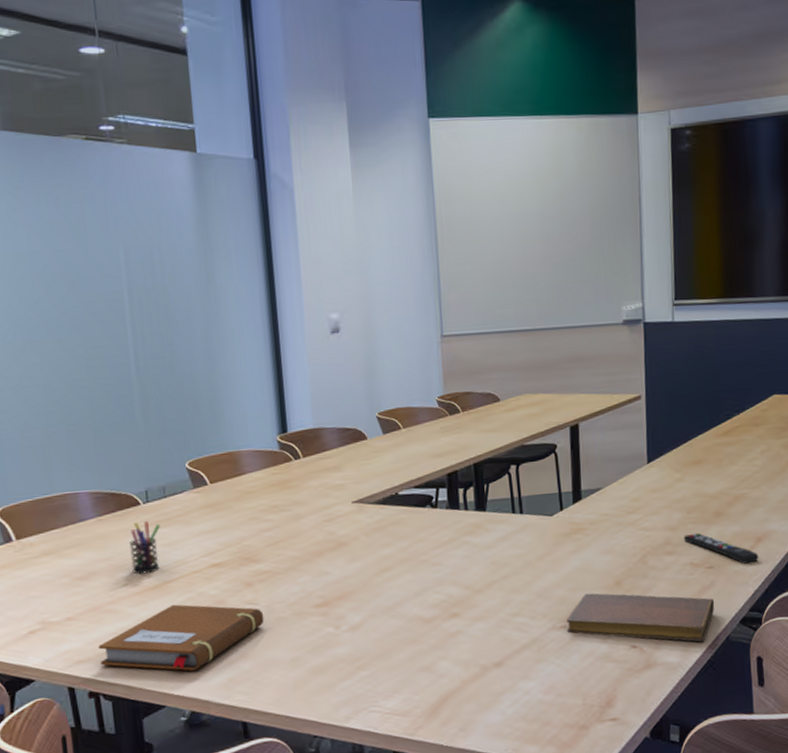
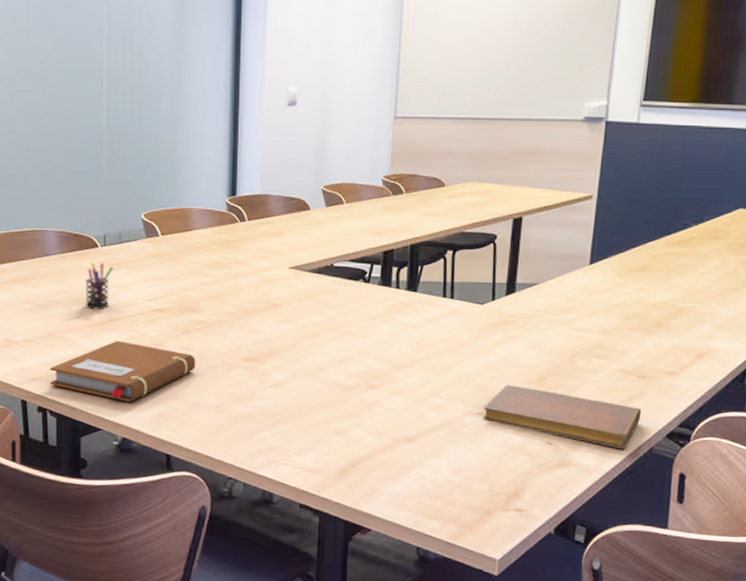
remote control: present [683,532,759,564] -> none [617,340,697,379]

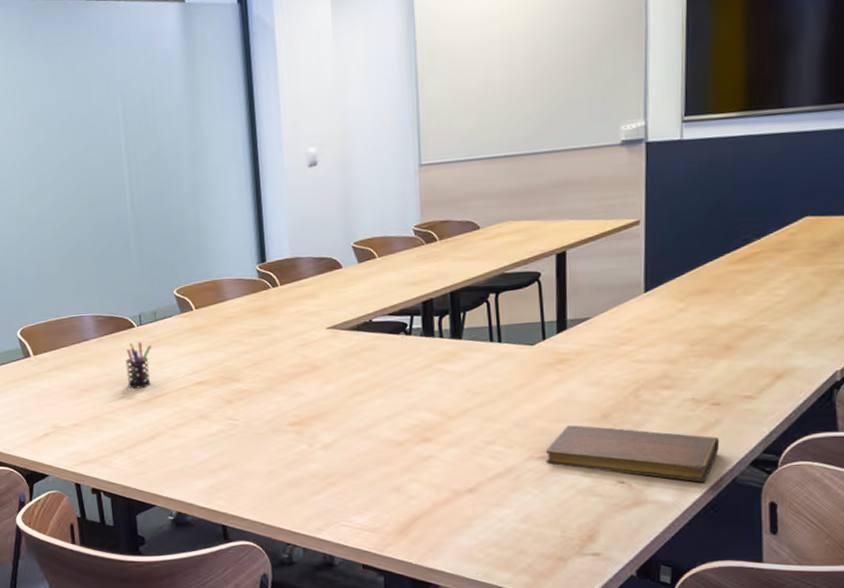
notebook: present [50,340,196,402] -> none [99,416,243,476]

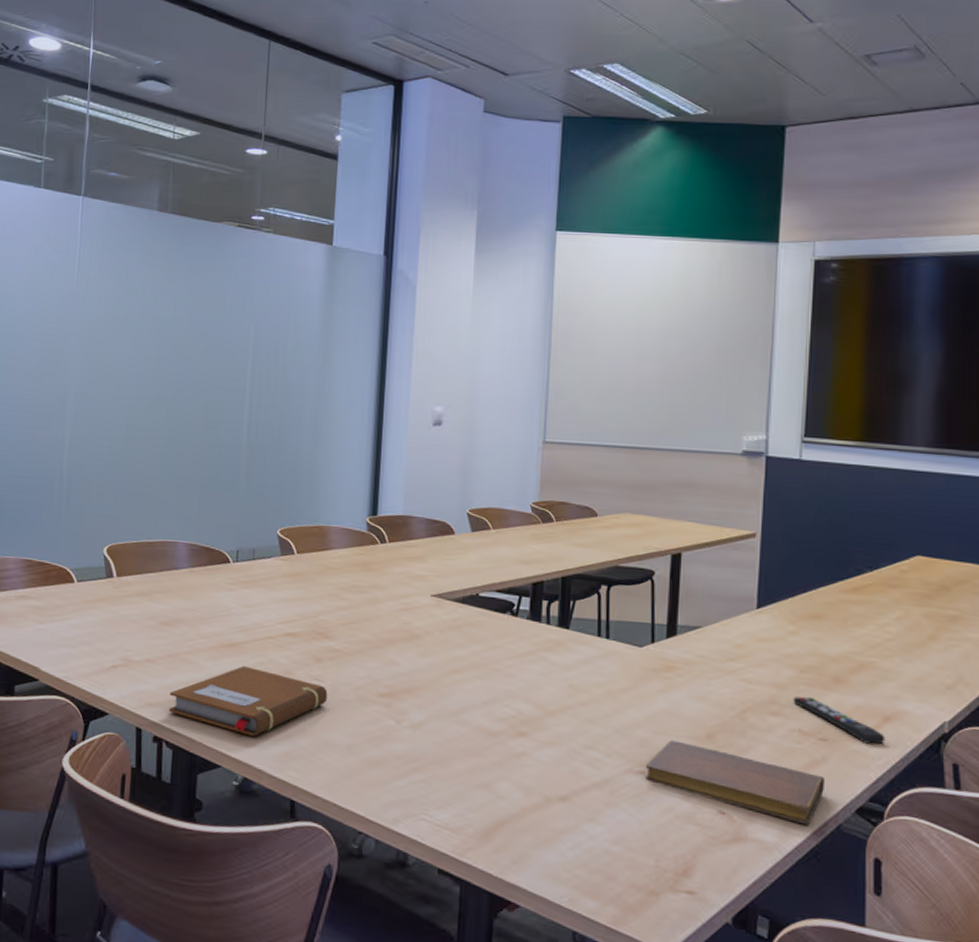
notebook: none [99,416,243,476] -> present [168,665,328,736]
pen holder: present [125,341,152,389] -> none [212,579,246,631]
remote control: none [685,366,778,402] -> present [793,696,885,745]

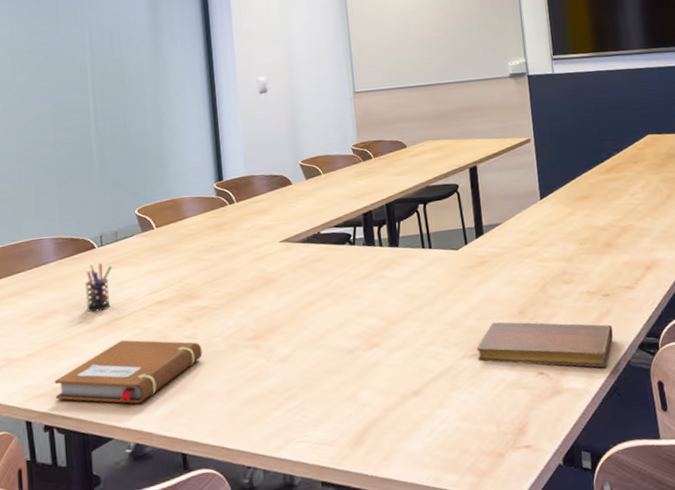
pen holder: none [212,579,246,631] -> present [85,262,113,313]
remote control: present [793,696,885,745] -> none [578,262,650,291]

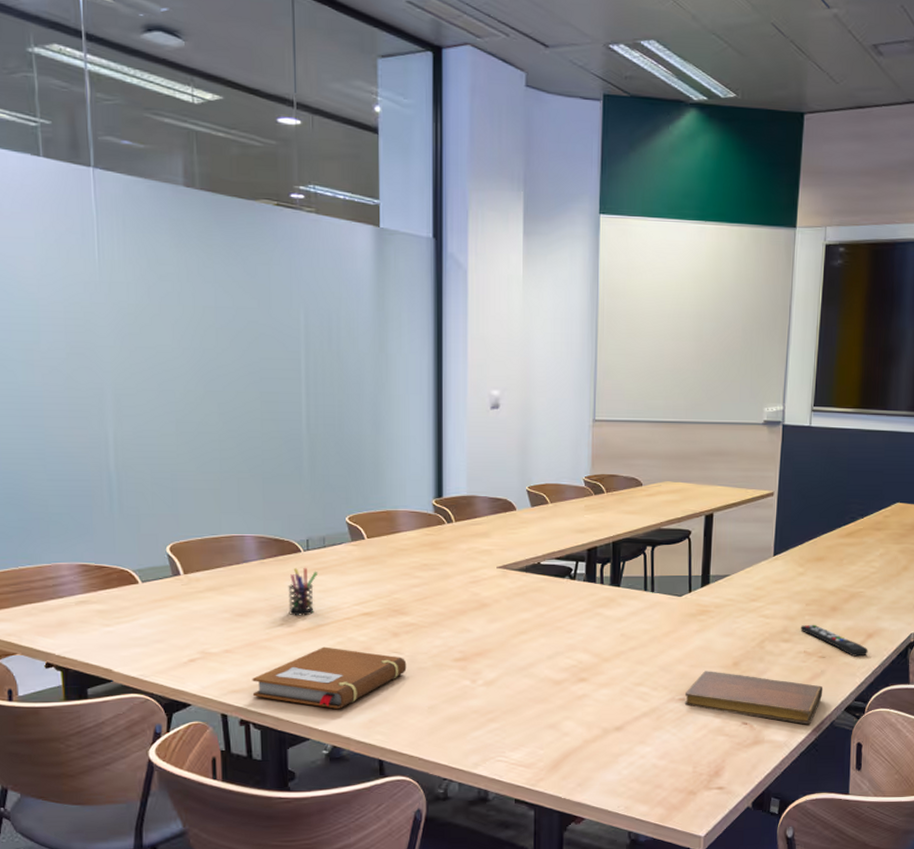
remote control: none [578,262,650,291] -> present [800,624,868,657]

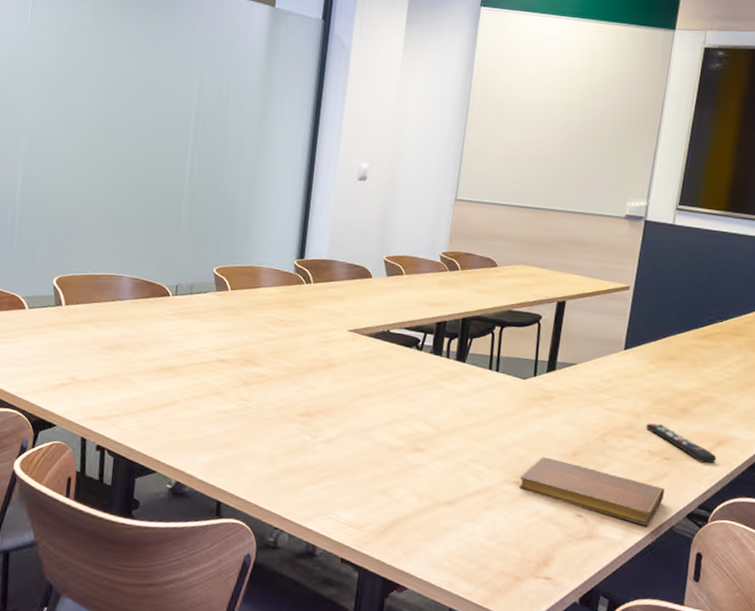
notebook: present [252,646,407,709] -> none [110,386,253,447]
pen holder: present [288,567,319,616] -> none [152,310,183,356]

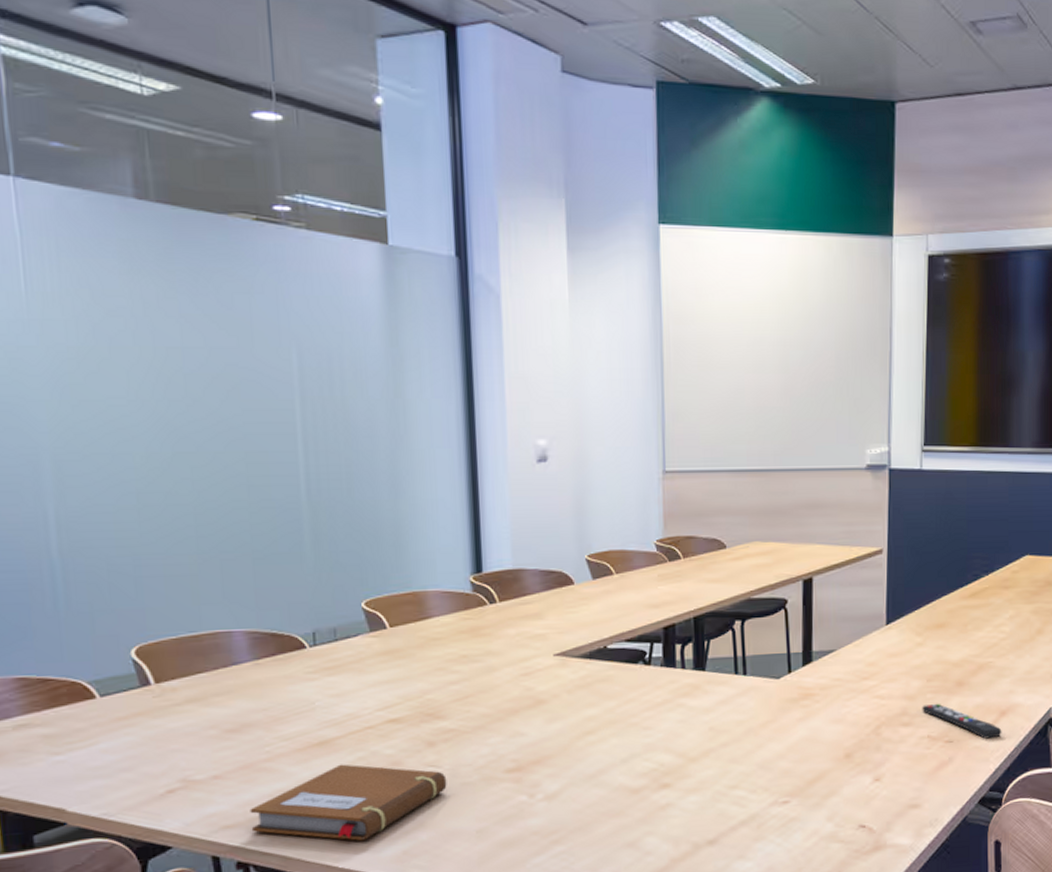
notebook: none [110,386,253,447] -> present [249,764,447,841]
notebook: present [518,457,665,526] -> none [789,765,952,823]

